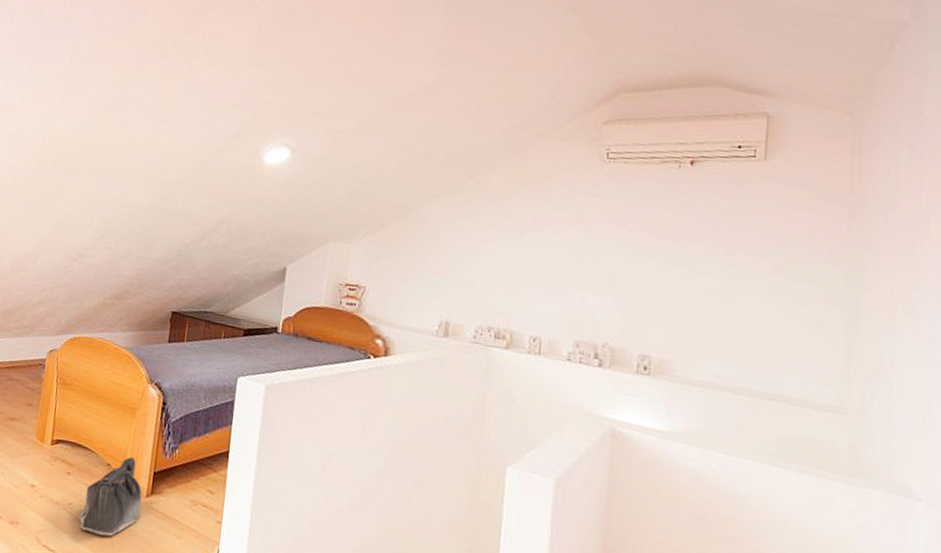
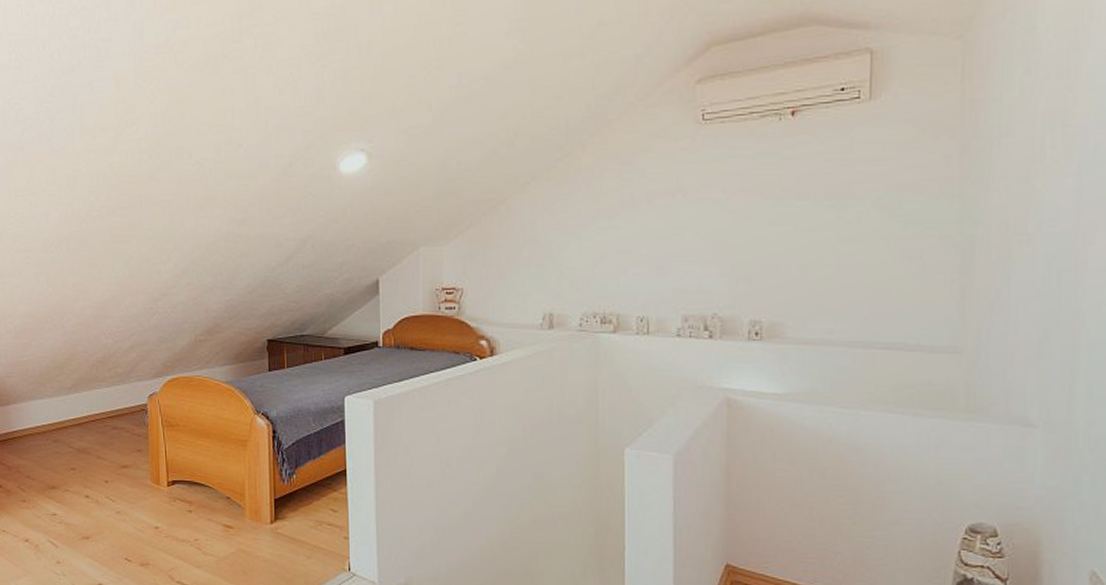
saddlebag: present [79,457,142,536] -> none [208,488,267,565]

